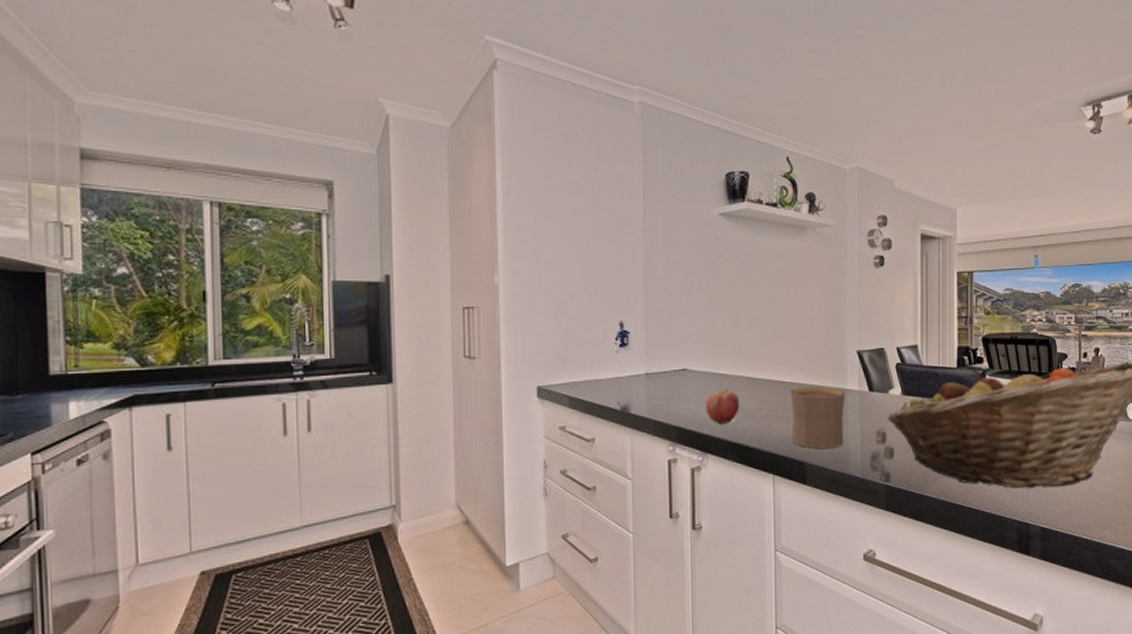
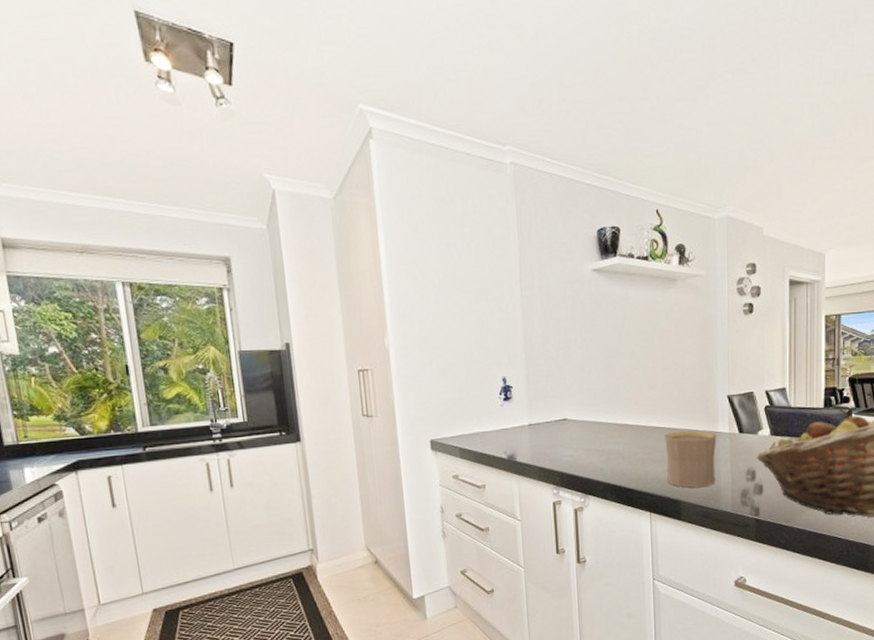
apple: present [705,389,740,424] -> none [585,436,618,468]

